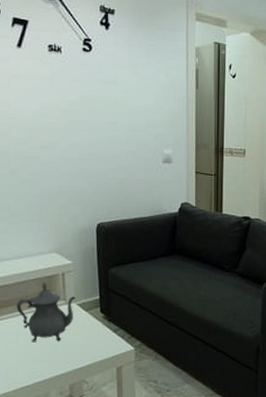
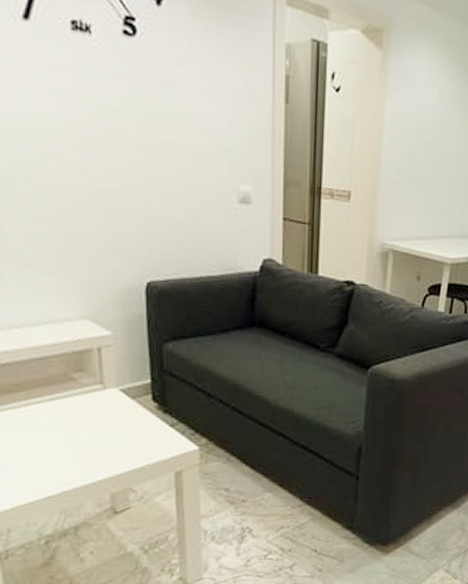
teapot: present [16,281,76,343] -> none [32,358,117,440]

